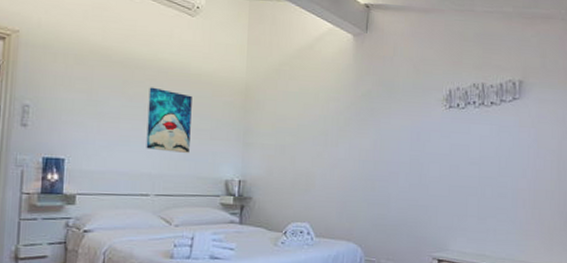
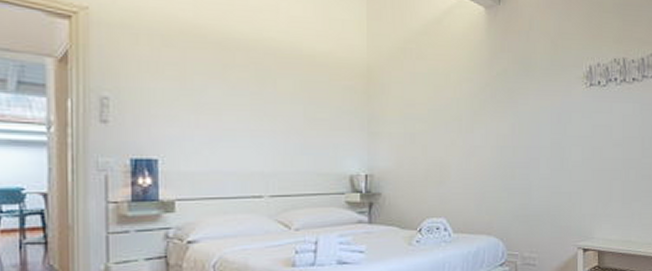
wall art: present [146,87,192,153] -> none [255,71,307,146]

